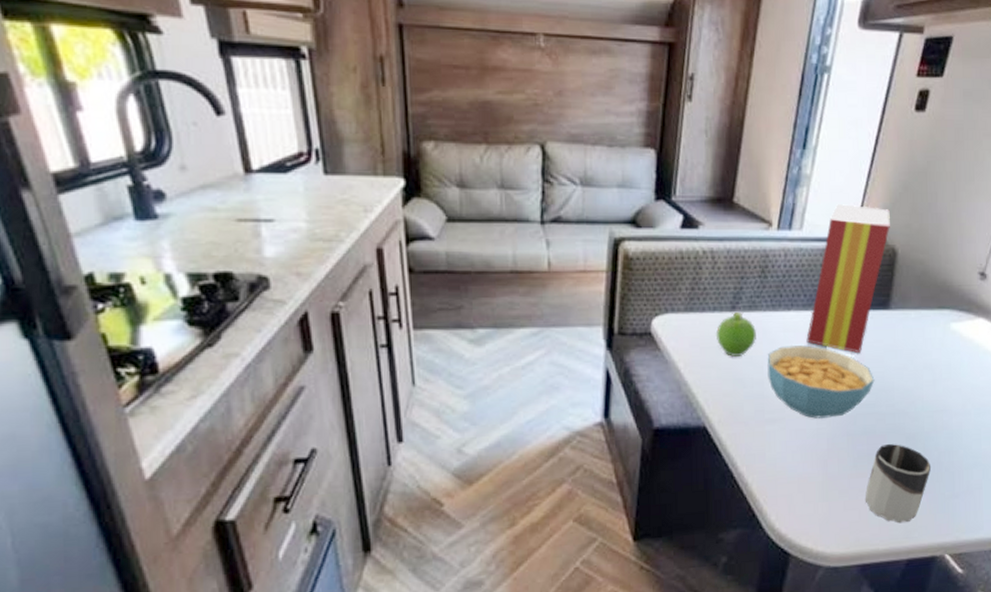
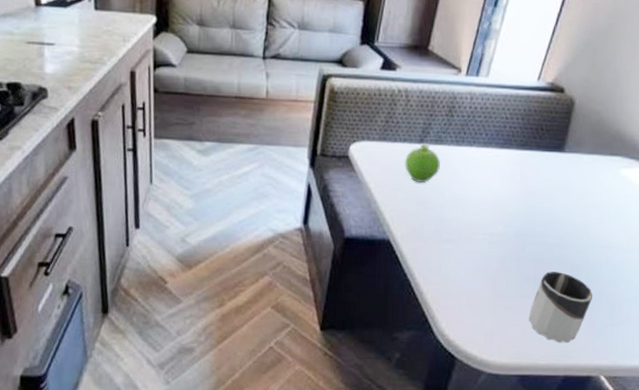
cereal bowl: present [767,345,875,419] -> none [448,177,545,243]
cereal box: present [806,204,890,354] -> none [485,57,571,189]

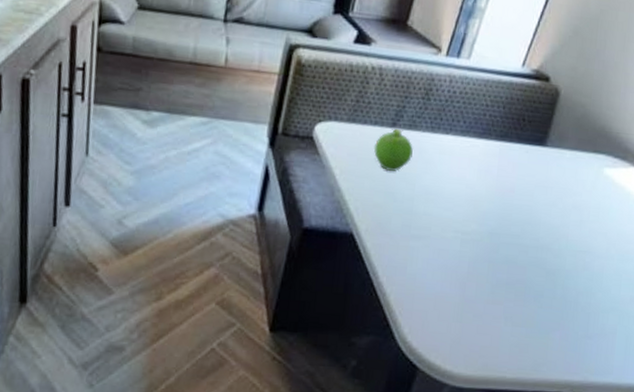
cup: present [529,272,593,343] -> none [499,276,568,355]

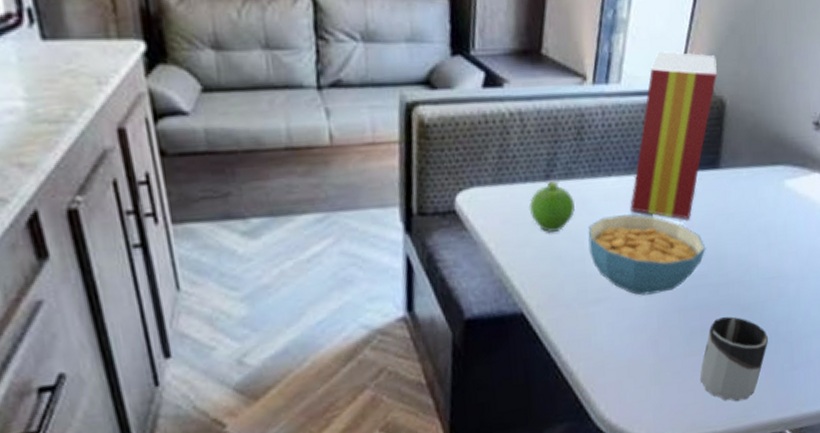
cereal bowl: none [418,167,523,243] -> present [588,214,706,295]
cereal box: none [460,39,558,185] -> present [630,51,717,220]
cup: none [499,276,568,355] -> present [700,316,769,402]

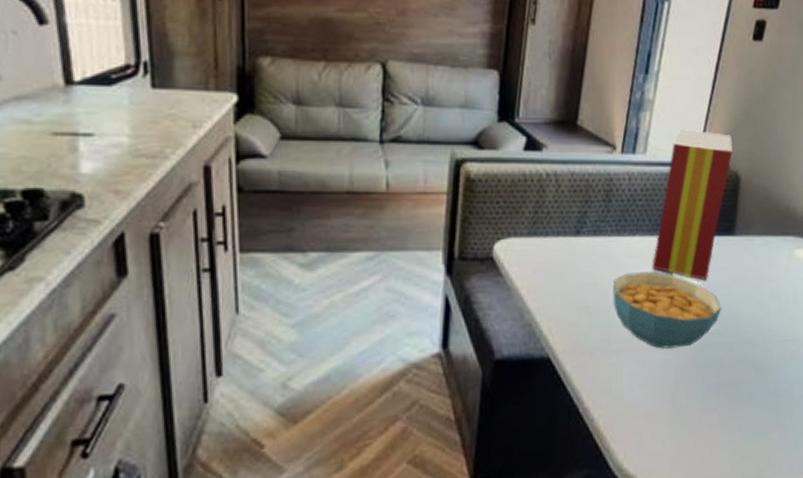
fruit: present [528,182,575,232] -> none [559,237,601,283]
cup: present [700,316,769,402] -> none [716,375,782,461]

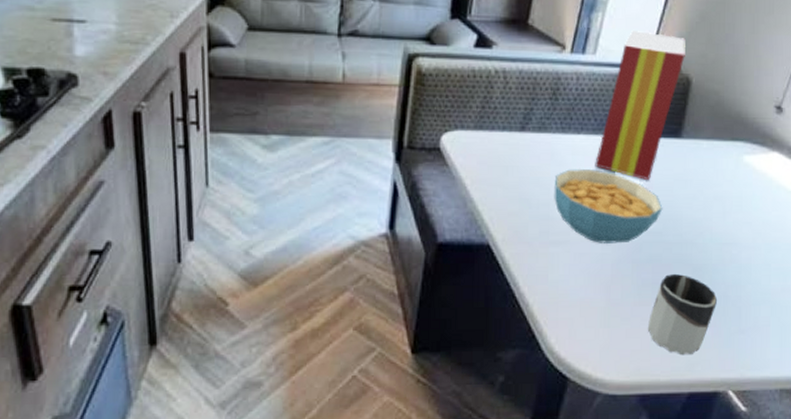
cup: none [716,375,782,461] -> present [648,274,718,356]

